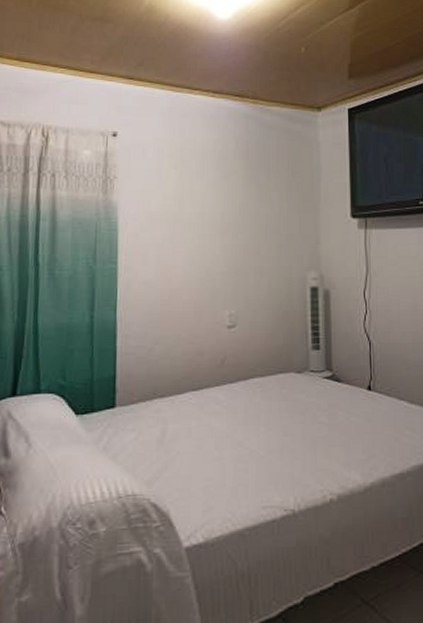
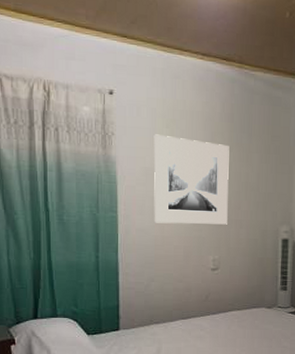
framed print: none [160,175,245,274] -> present [153,134,229,225]

